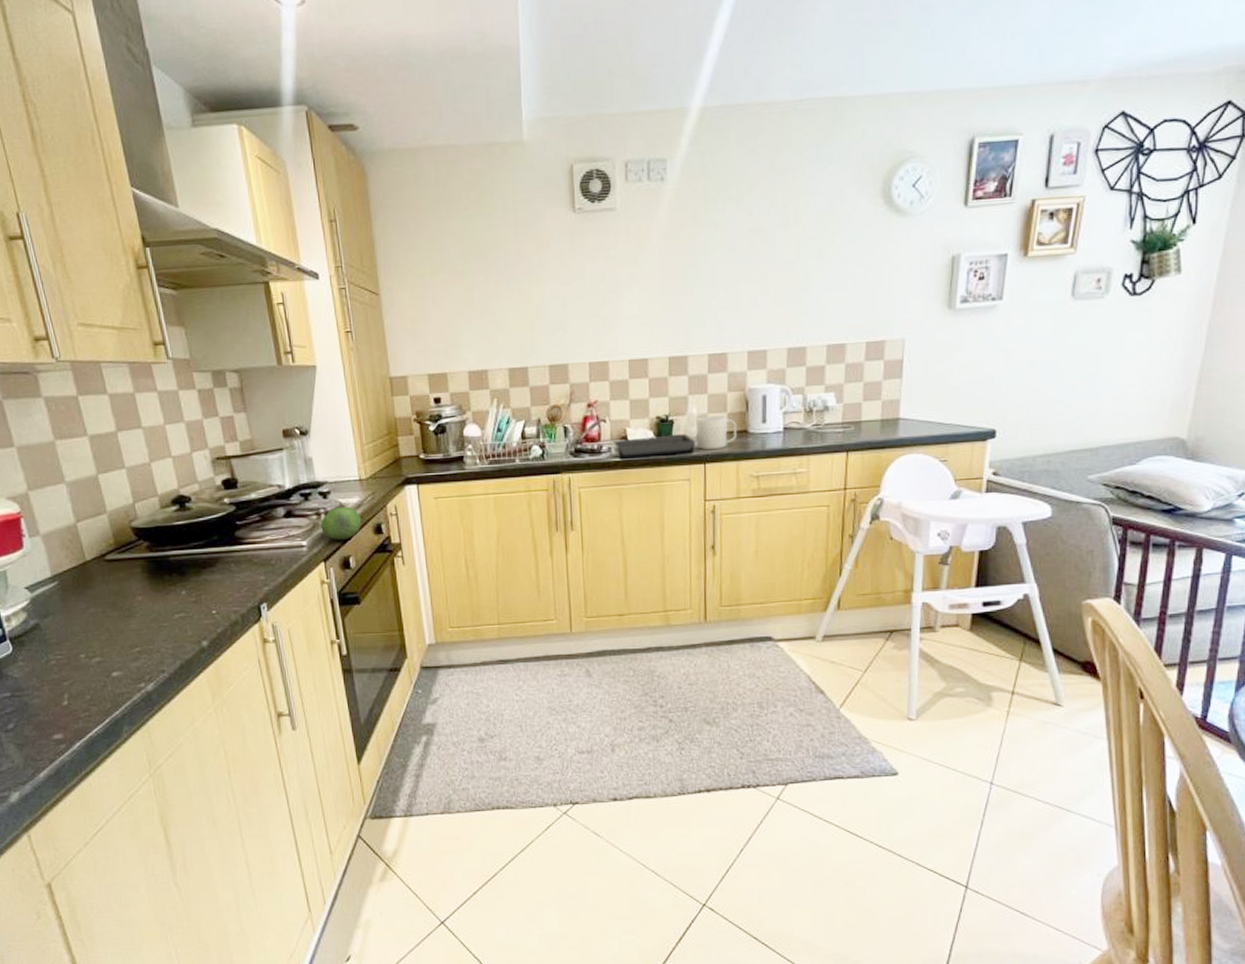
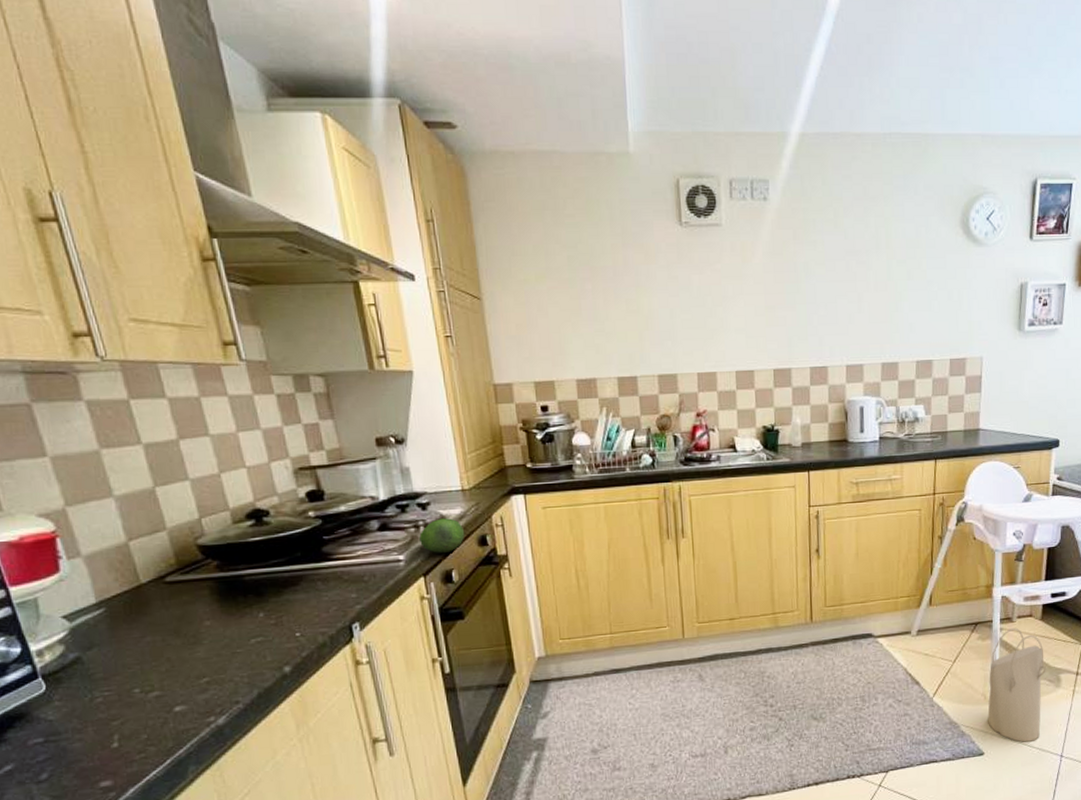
dish: present [610,434,698,462] -> none [719,443,802,470]
mug: present [696,415,737,450] -> none [799,425,837,458]
shopping bag: none [903,638,974,765] -> present [987,627,1046,742]

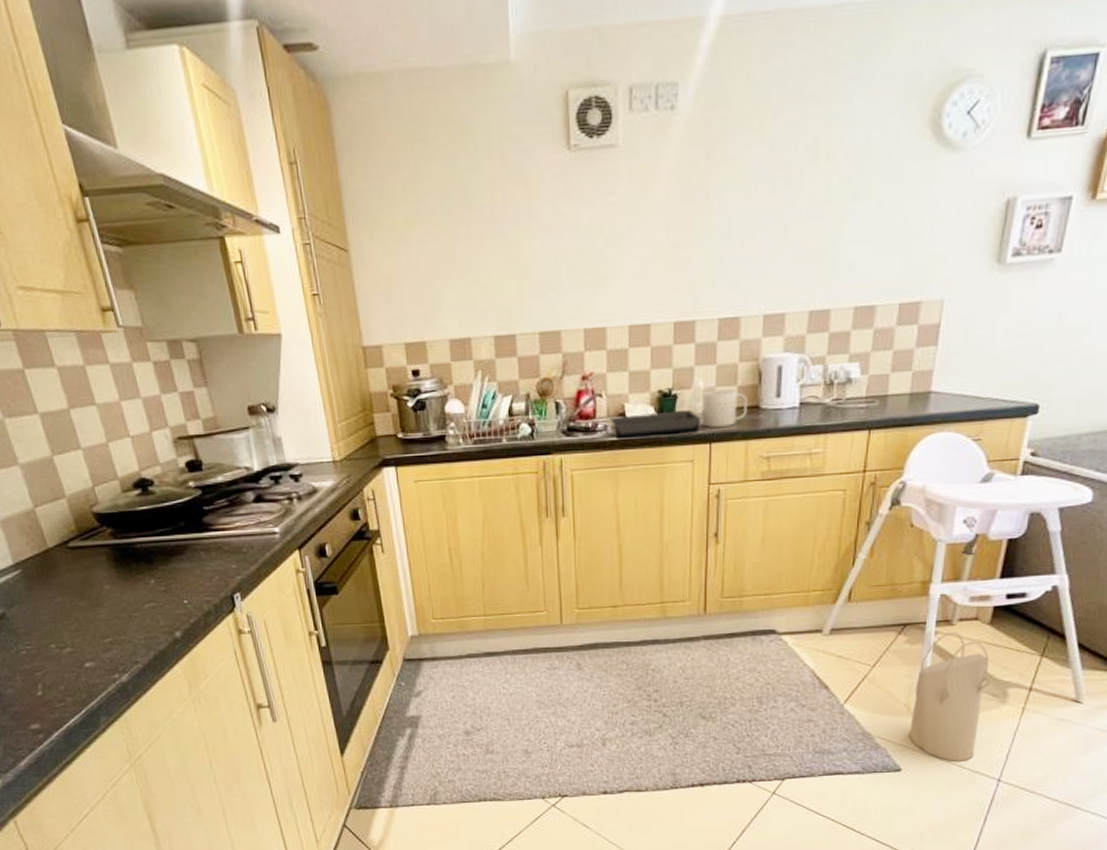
fruit: present [419,518,465,554] -> none [293,490,337,528]
dish: none [719,443,802,470] -> present [606,410,703,441]
mug: none [799,425,837,458] -> present [702,388,747,428]

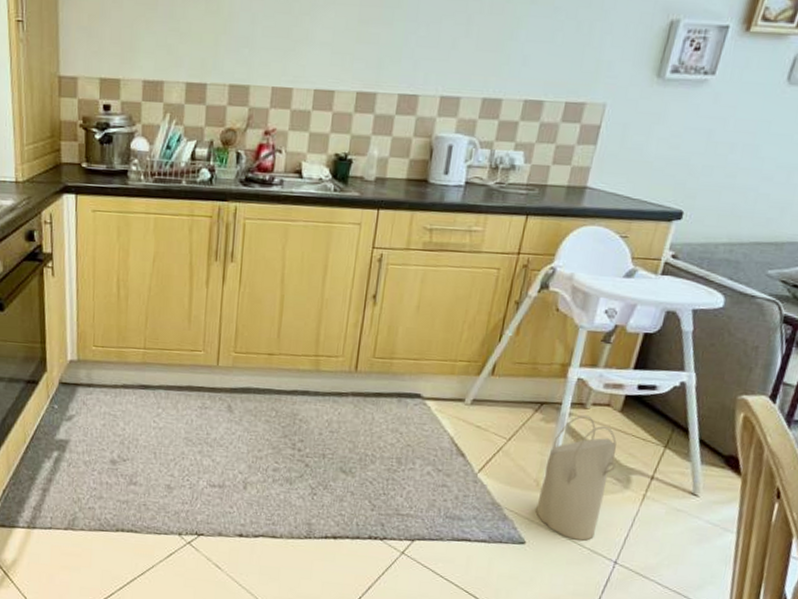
dish: present [606,410,703,441] -> none [282,173,375,199]
mug: present [702,388,747,428] -> none [372,159,417,196]

